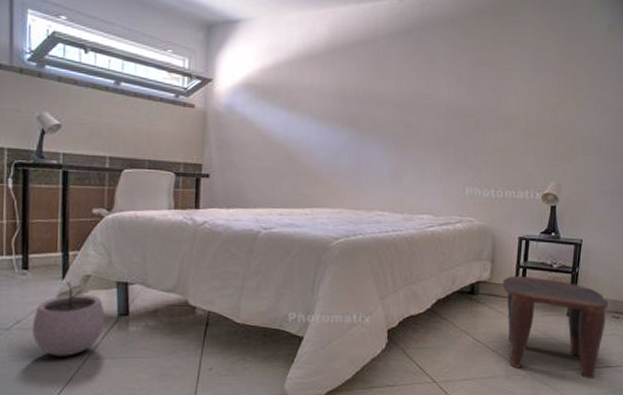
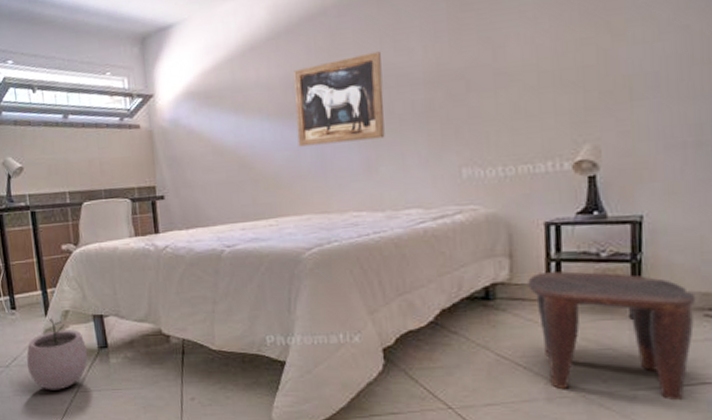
wall art: none [339,81,416,153] -> present [294,51,385,147]

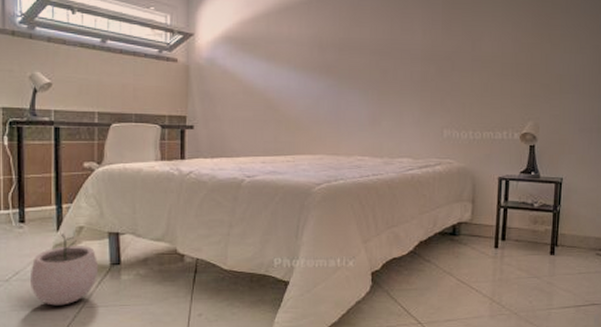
wall art: present [294,51,385,147] -> none [318,28,390,98]
stool: present [528,271,696,401] -> none [484,216,592,318]

